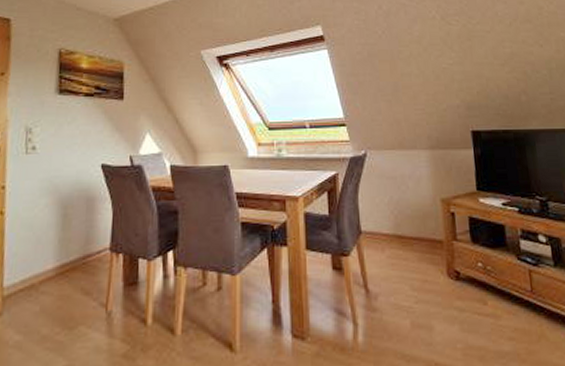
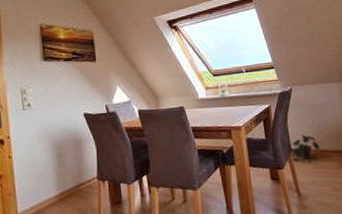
potted plant: none [359,213,397,246] -> present [290,134,319,159]

